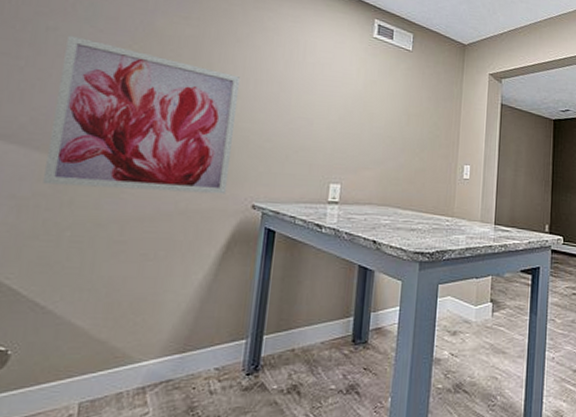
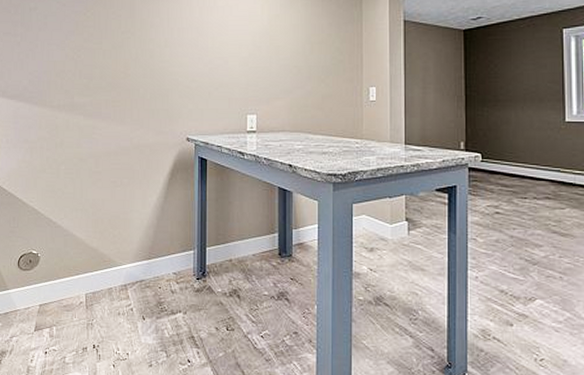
wall art: present [43,35,241,194] -> none [43,12,167,130]

